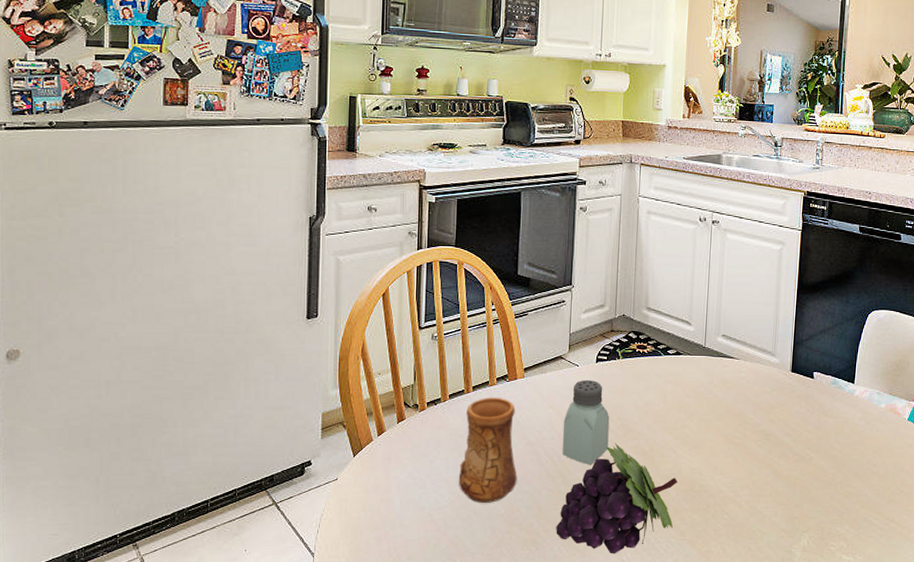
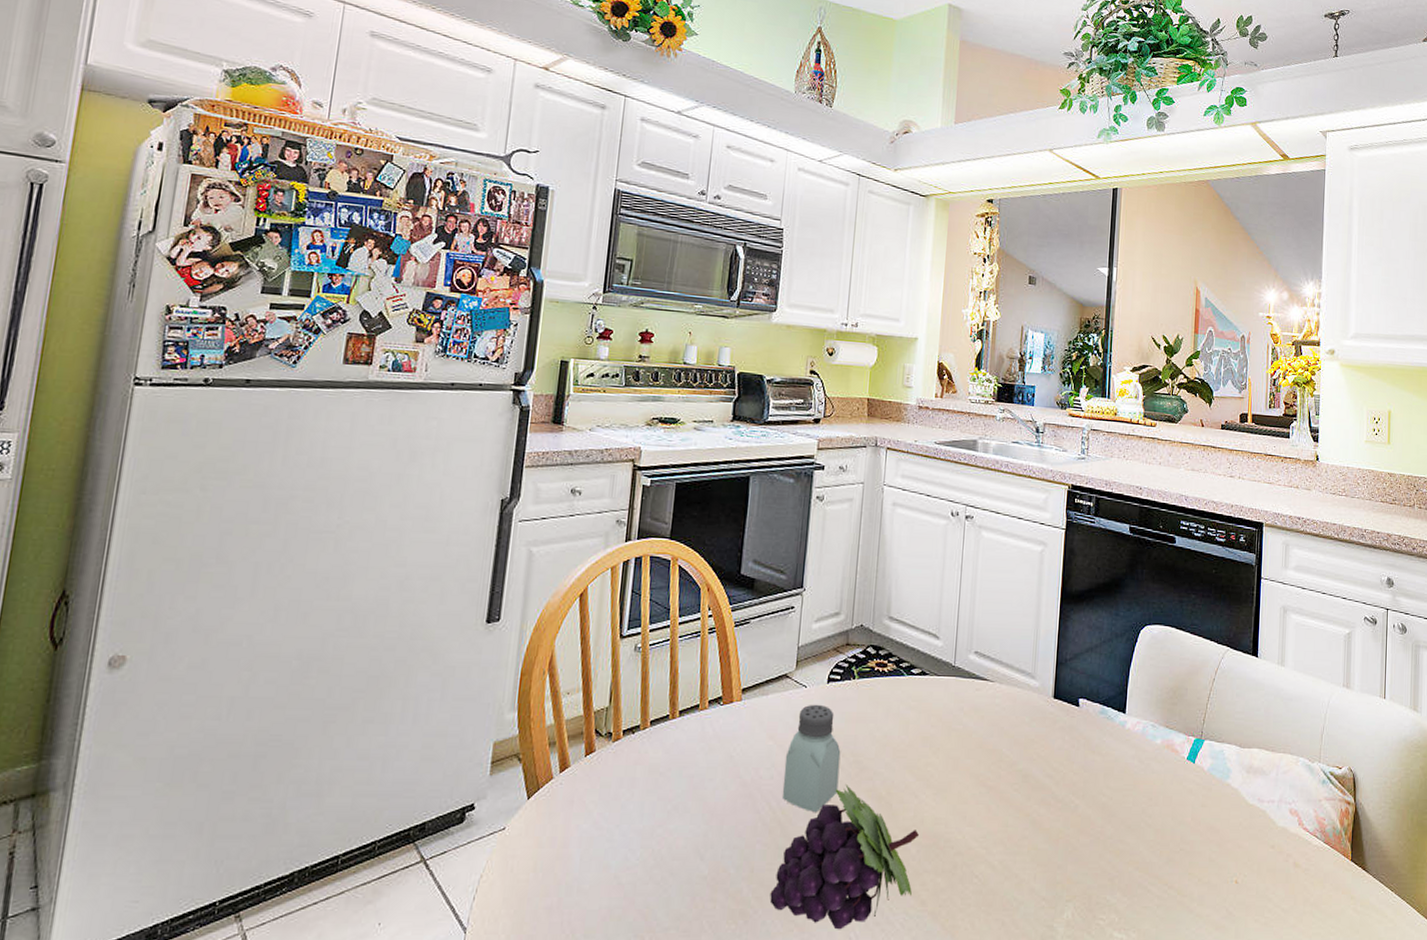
cup: present [459,397,517,503] -> none [654,724,729,861]

